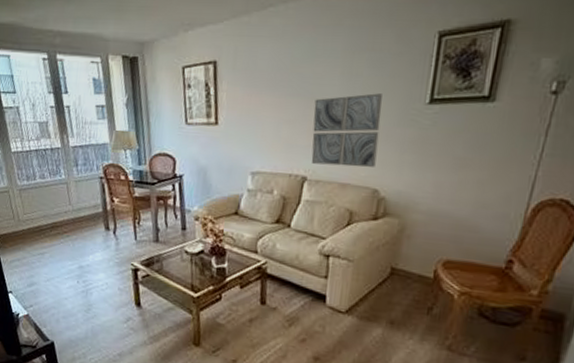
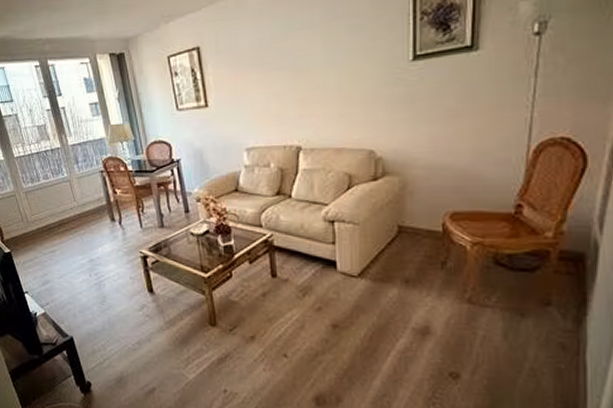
wall art: present [311,93,382,168] -> none [299,57,368,133]

